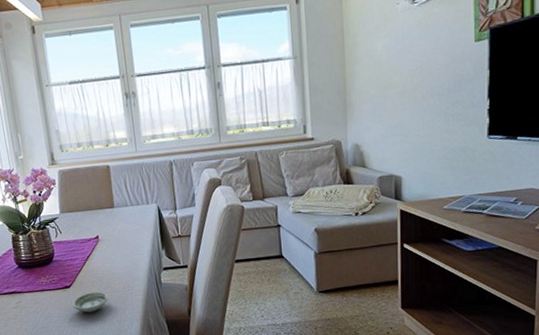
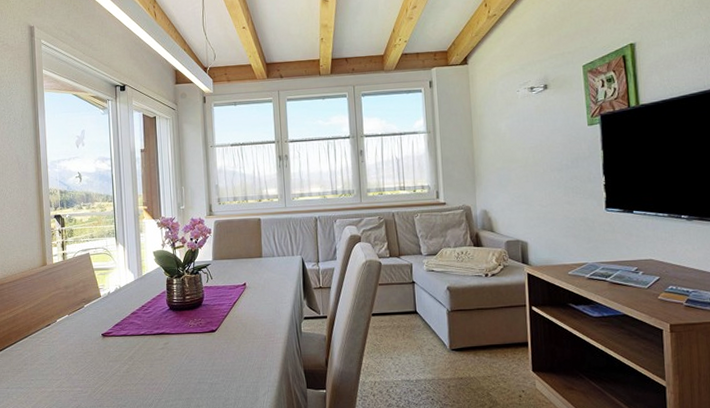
saucer: present [71,291,108,313] -> none [216,337,251,358]

